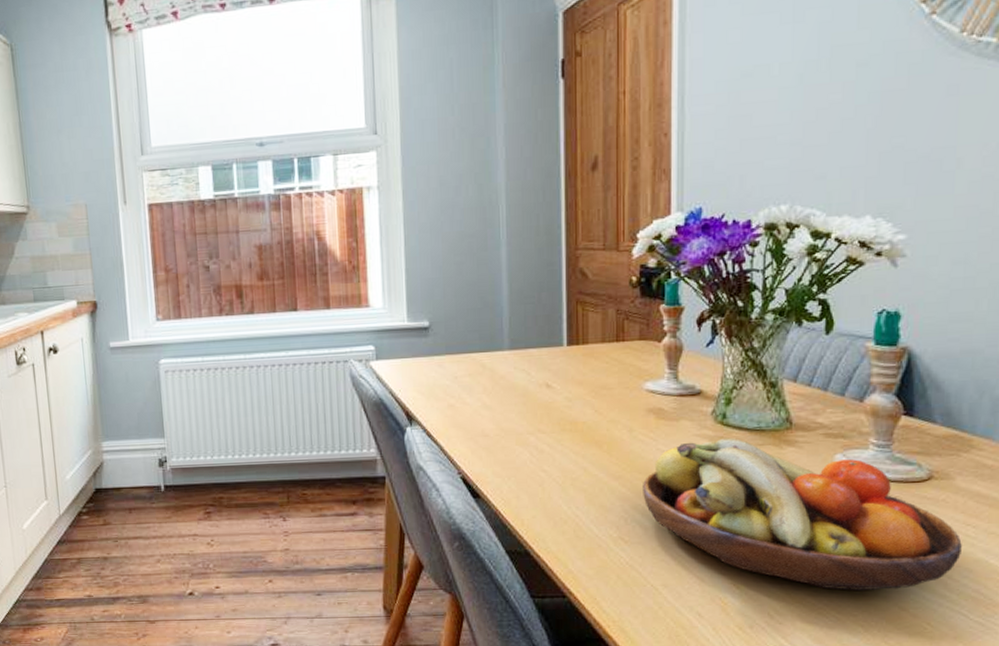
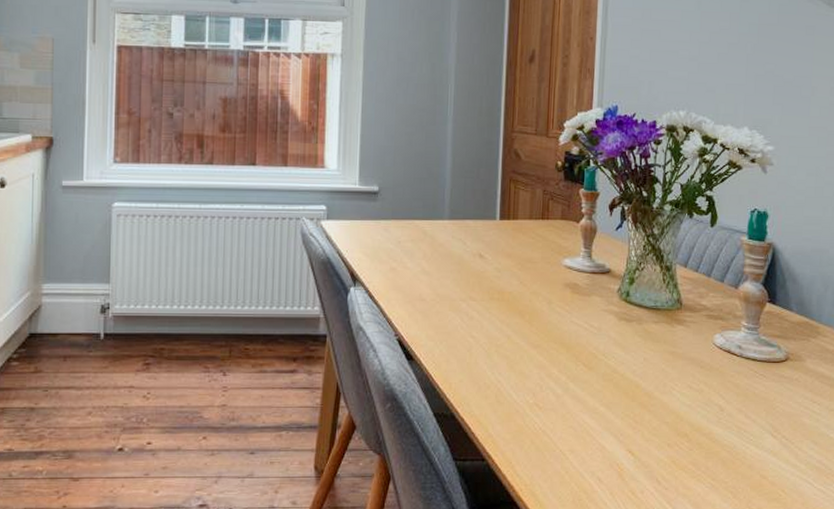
fruit bowl: present [643,437,962,591] -> none [557,314,810,460]

